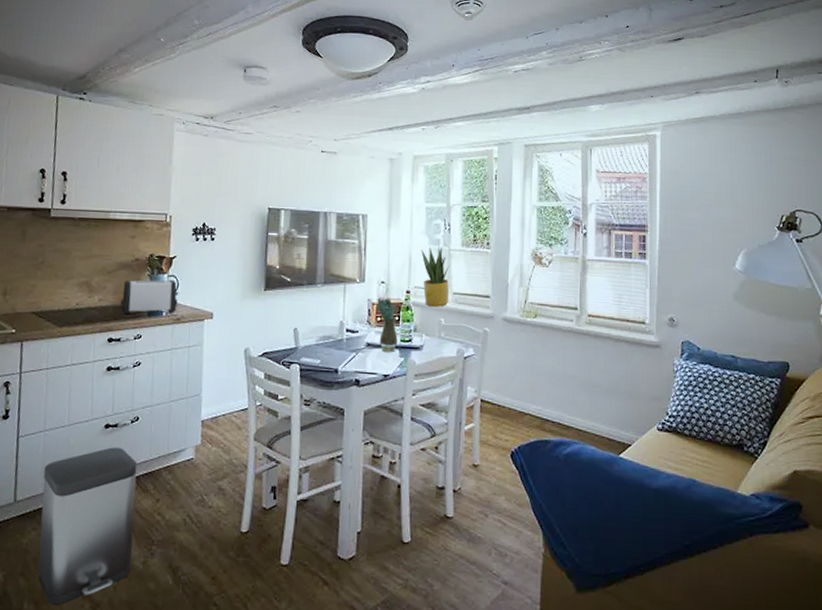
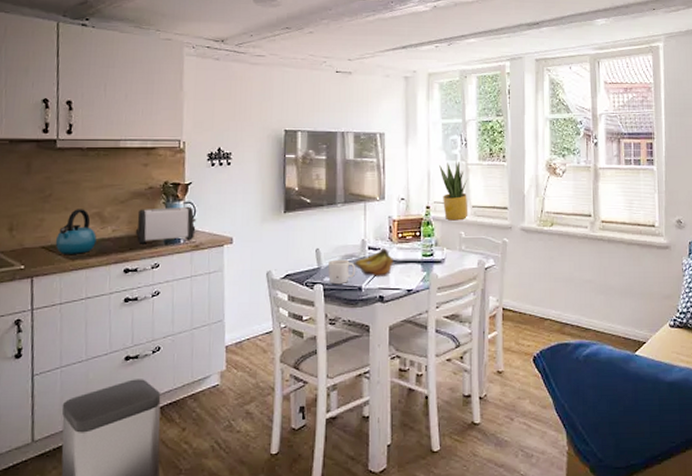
kettle: none [44,277,84,321] -> present [55,209,97,254]
mug: none [305,340,334,366] -> present [328,259,356,285]
fruit: none [331,331,371,361] -> present [354,248,393,278]
vase: present [376,296,398,352] -> none [396,213,420,267]

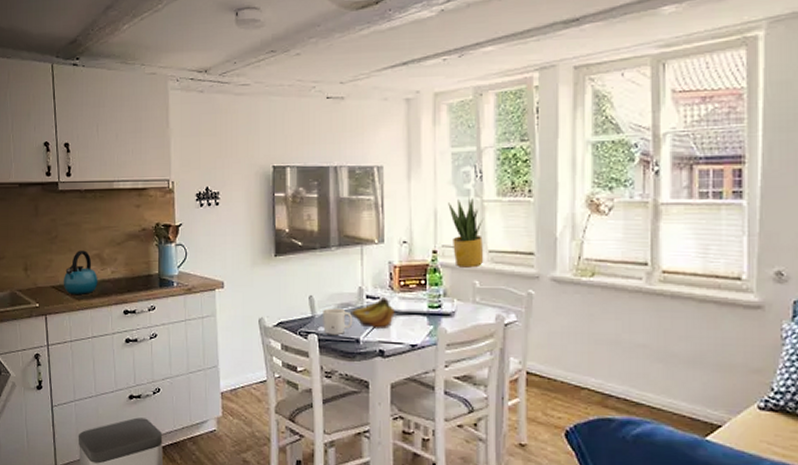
toaster: present [135,206,196,244] -> none [131,248,188,286]

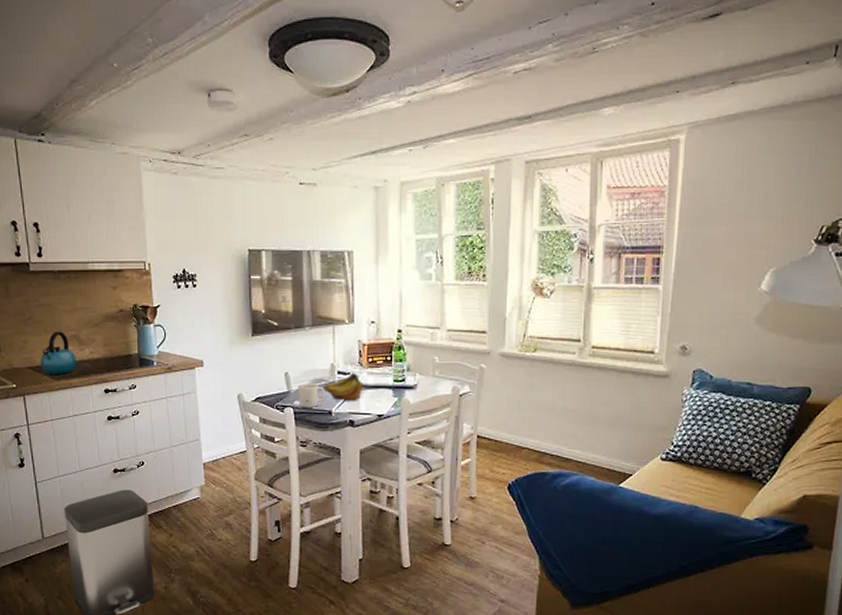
planter: present [448,197,484,268] -> none [412,280,444,345]

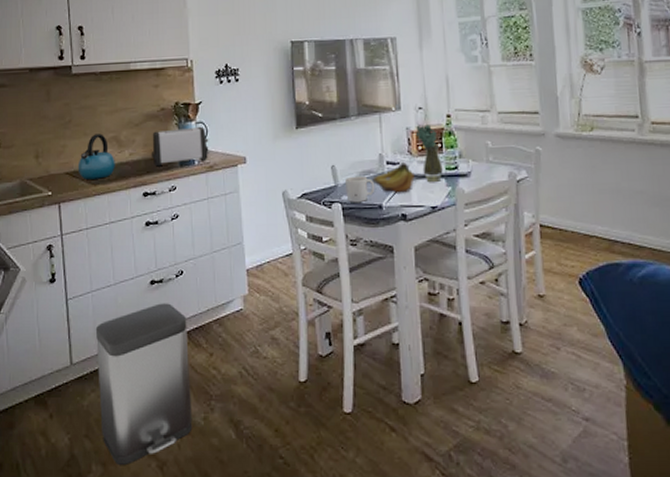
toaster: none [111,329,168,366] -> present [151,126,209,167]
vase: none [366,337,391,392] -> present [415,123,443,182]

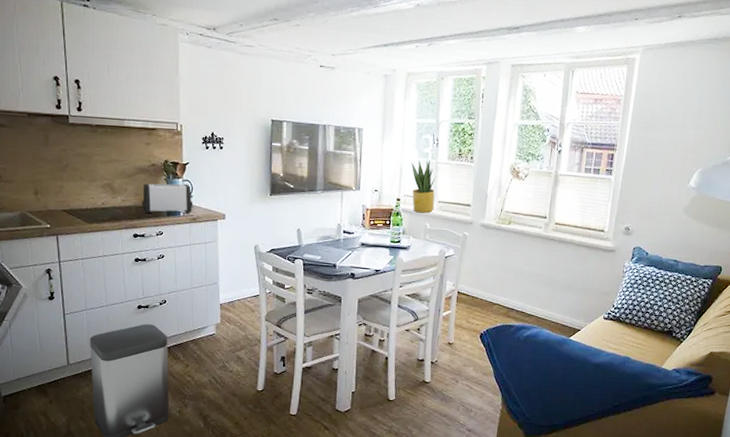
kettle: present [77,134,115,180] -> none [74,179,109,219]
mug: present [345,176,375,203] -> none [307,239,332,261]
fruit: present [372,162,415,195] -> none [330,233,365,258]
vase: present [415,123,443,182] -> none [369,203,388,251]
planter: none [458,63,494,130] -> present [411,158,437,213]

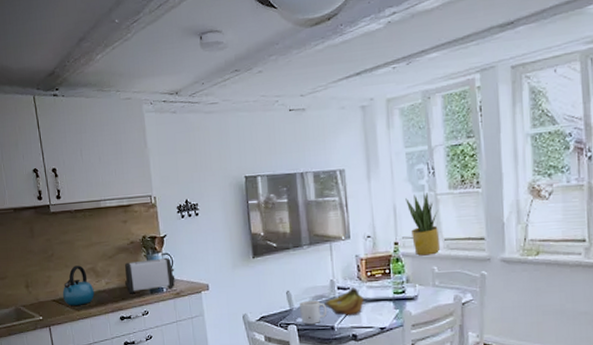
kettle: none [74,179,109,219] -> present [62,265,95,306]
mug: none [307,239,332,261] -> present [300,300,328,325]
fruit: none [330,233,365,258] -> present [324,288,364,317]

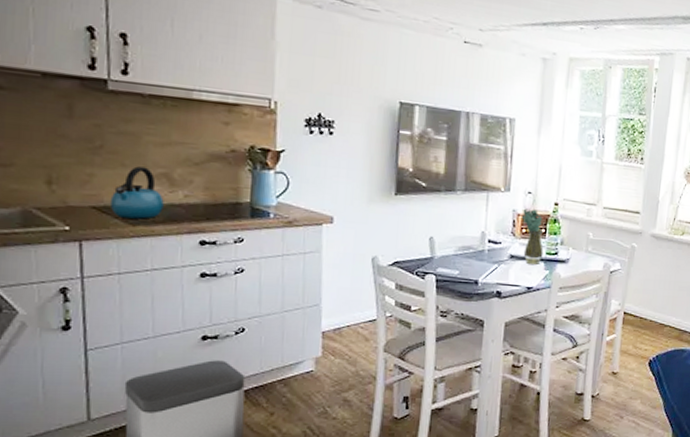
toaster: present [124,257,176,294] -> none [213,174,290,215]
mug: present [300,300,328,325] -> none [442,250,474,277]
fruit: present [324,288,364,317] -> none [471,243,515,273]
vase: none [364,250,391,305] -> present [521,207,544,265]
planter: present [405,191,441,256] -> none [572,157,602,221]

